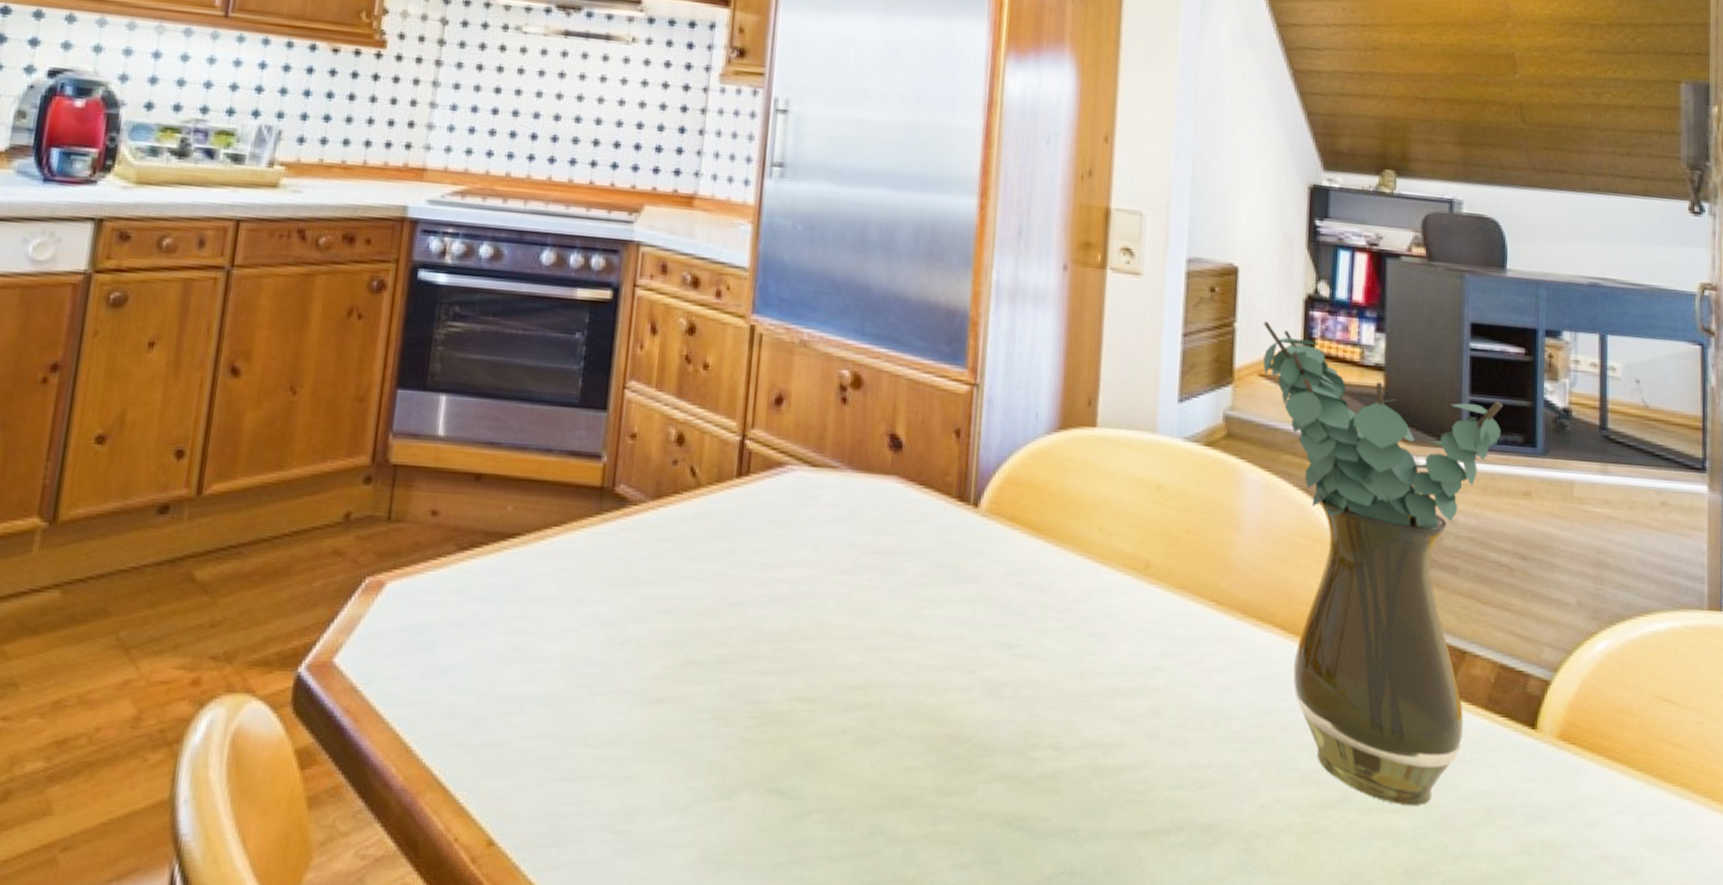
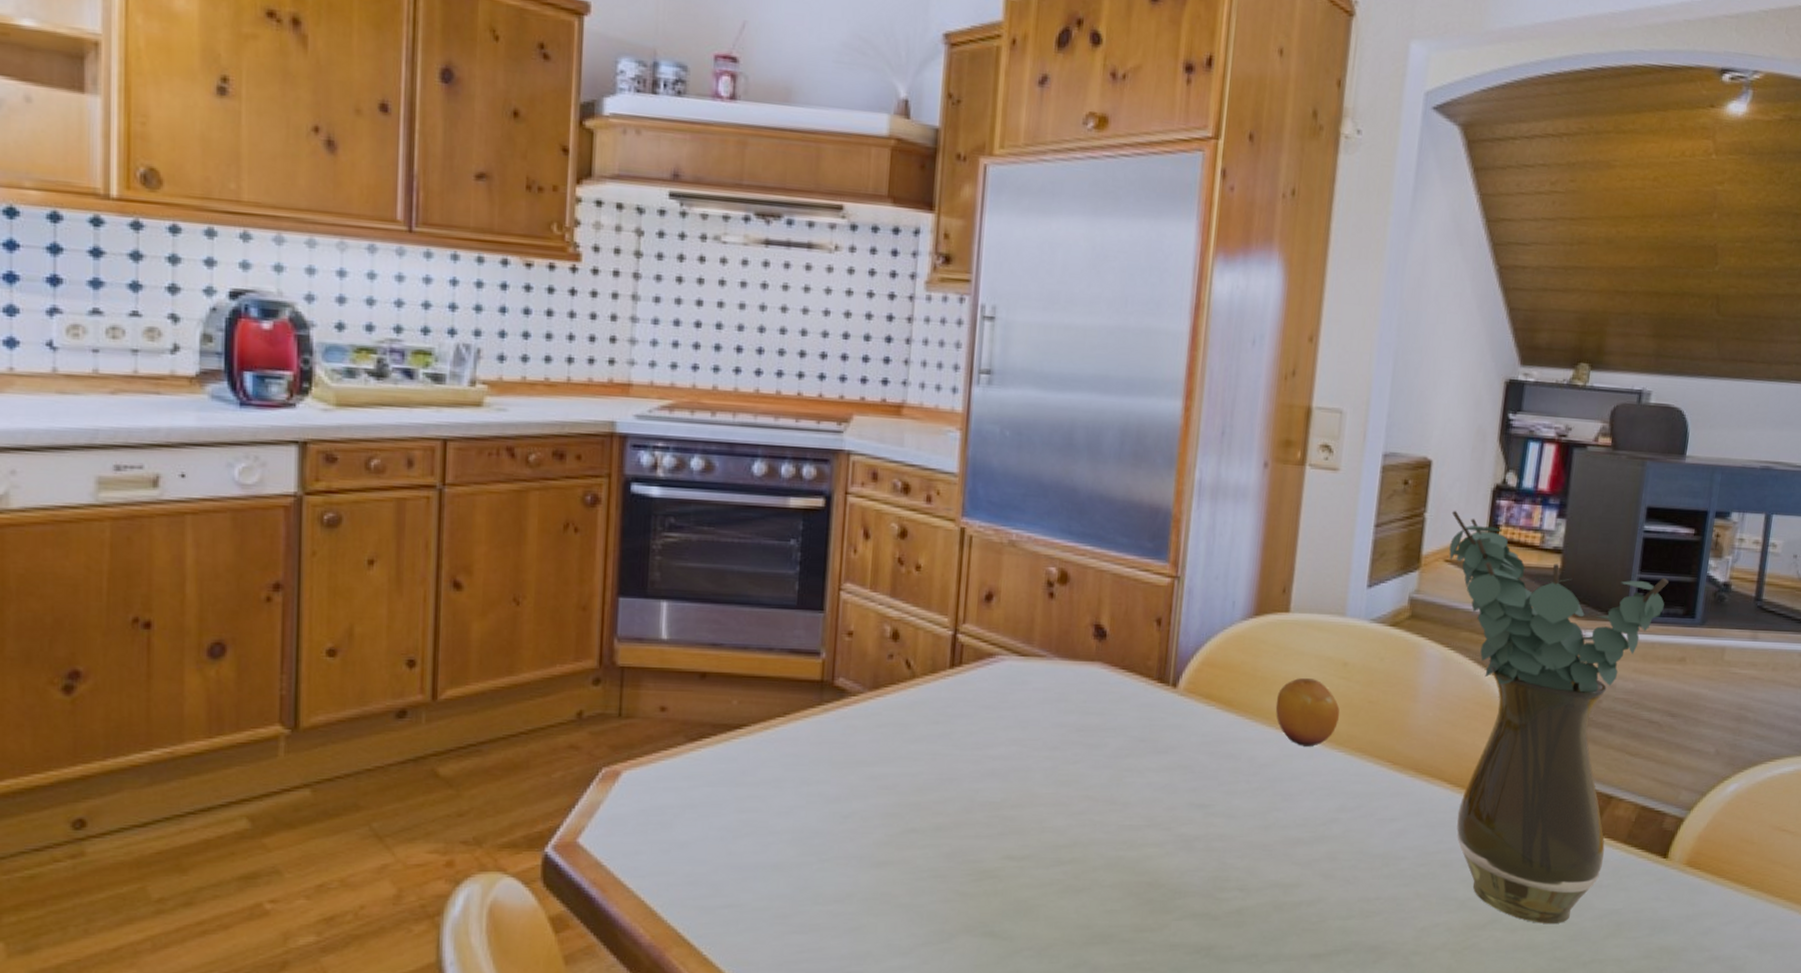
fruit: none [1085,501,1156,580] -> present [1275,678,1340,747]

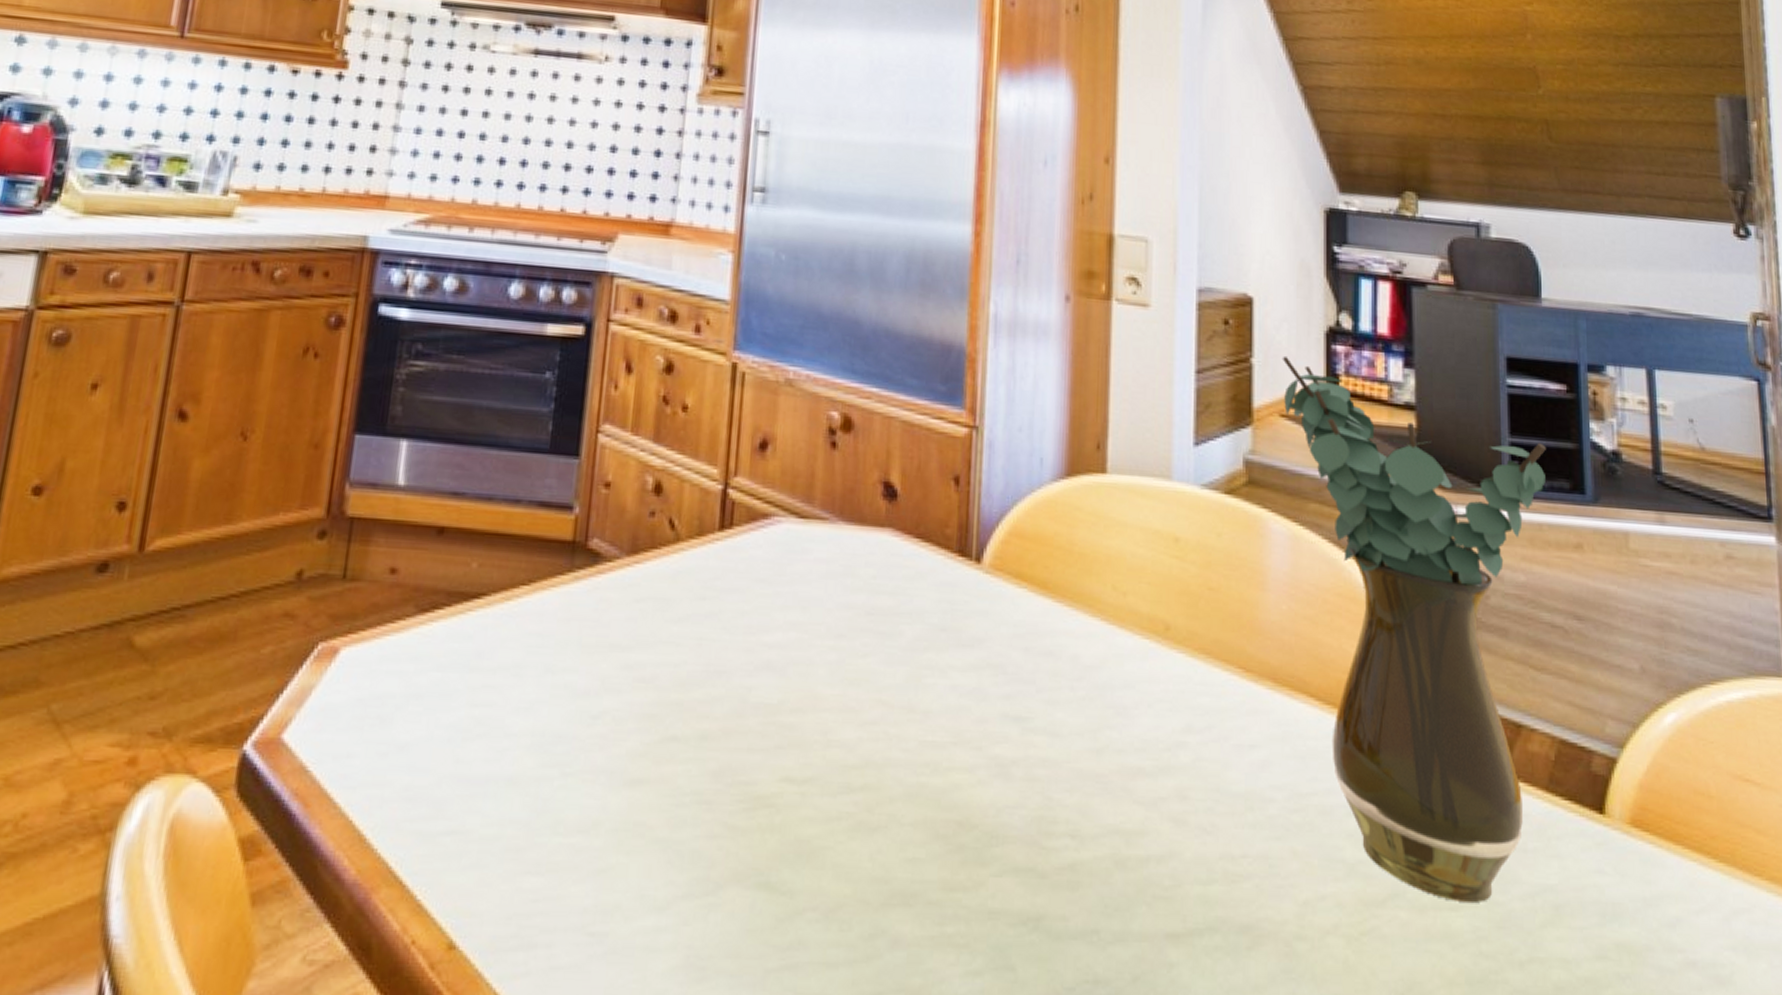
fruit: present [1275,678,1340,747] -> none [1098,556,1176,645]

